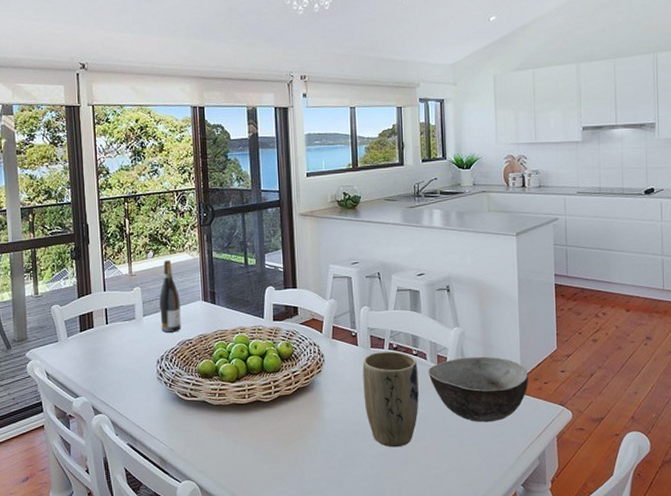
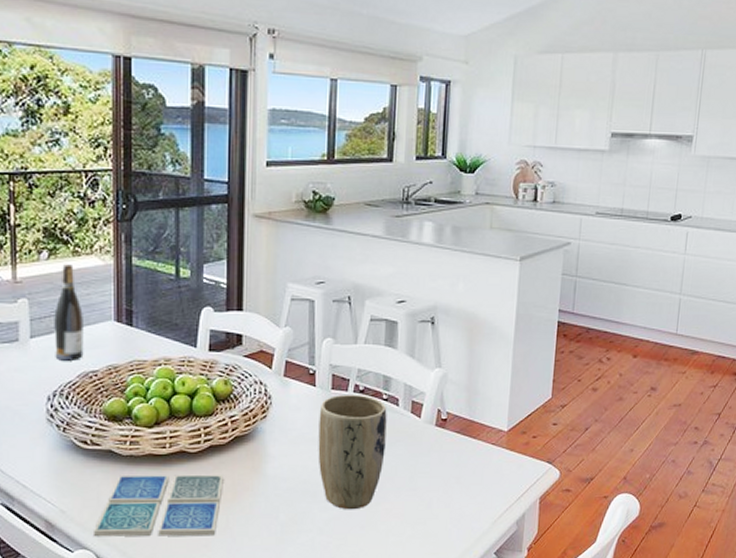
drink coaster: none [195,419,291,470] -> present [94,474,223,537]
bowl: present [428,356,528,423] -> none [398,404,516,482]

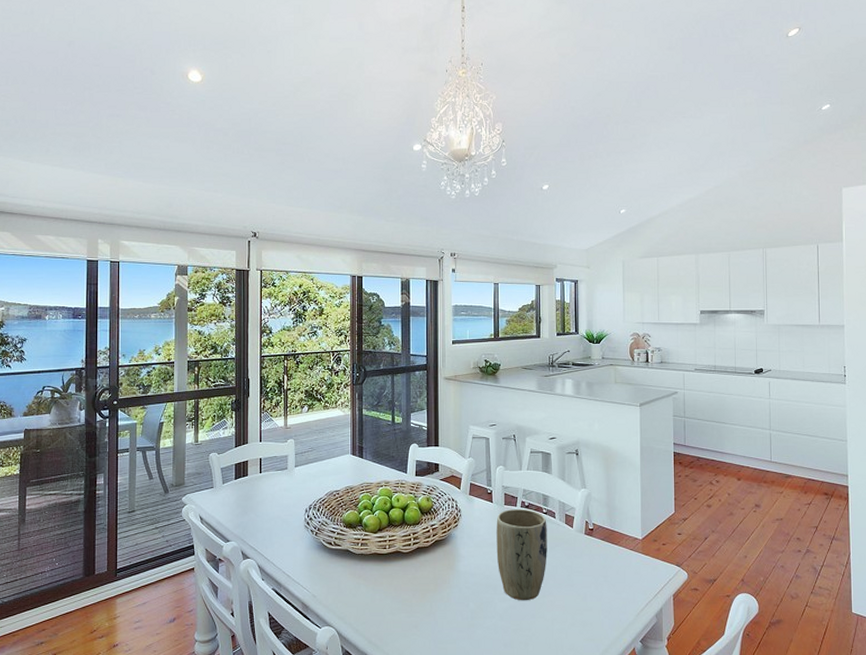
wine bottle: present [54,264,84,361] -> none [311,415,330,483]
drink coaster: present [94,474,223,537] -> none [336,569,427,619]

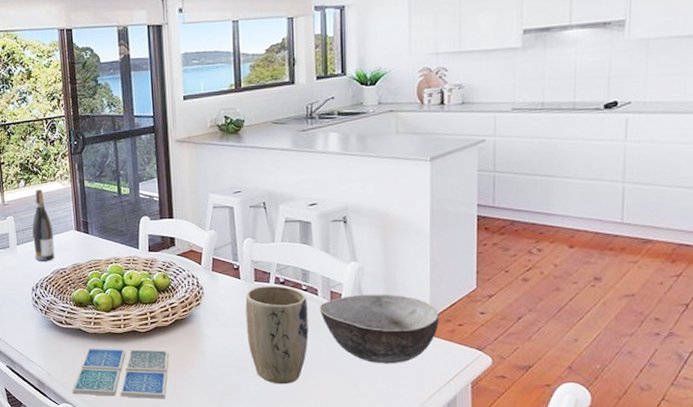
wine bottle: none [311,415,330,483] -> present [32,189,55,261]
drink coaster: none [336,569,427,619] -> present [72,348,169,399]
bowl: none [556,517,648,580] -> present [319,294,439,364]

